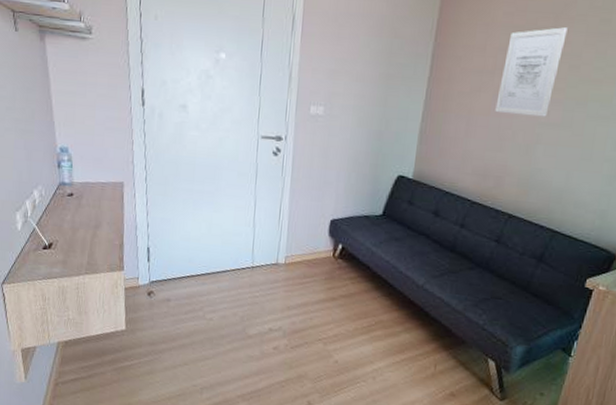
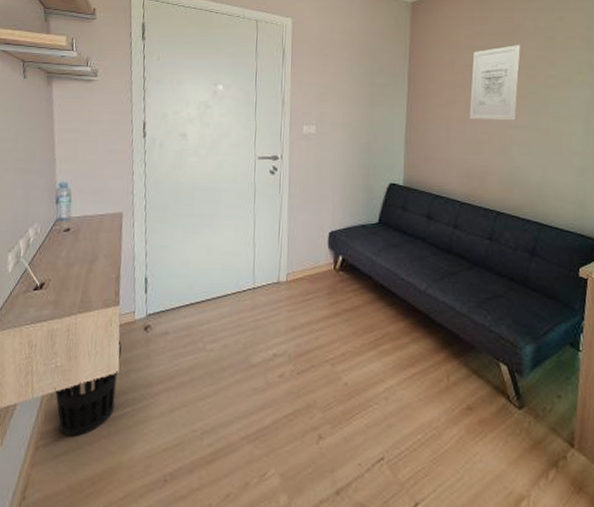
wastebasket: none [68,300,127,379] -> present [54,338,122,436]

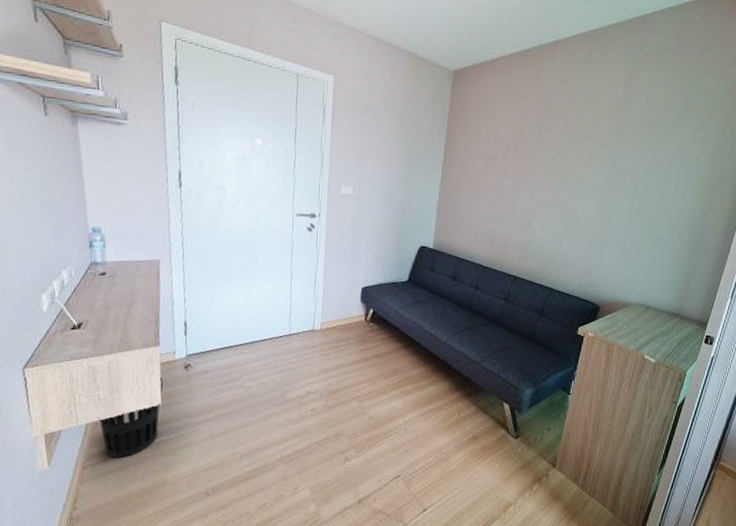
wall art: present [469,45,520,121] -> none [499,122,552,195]

